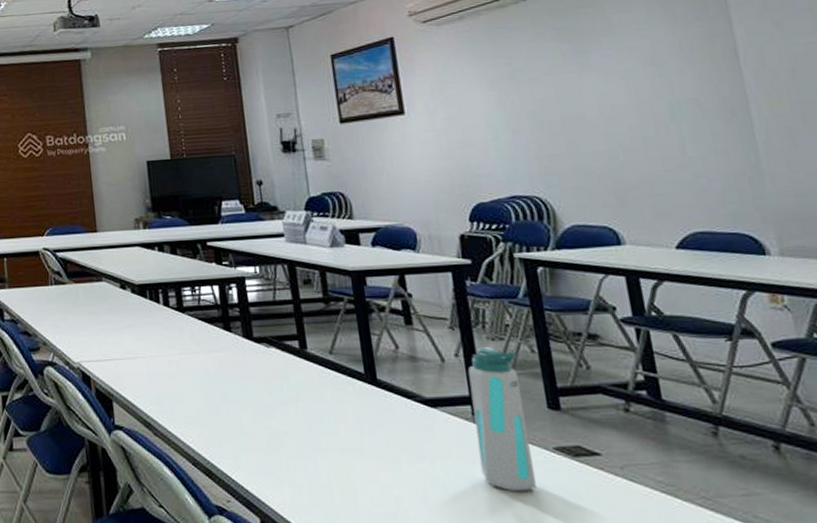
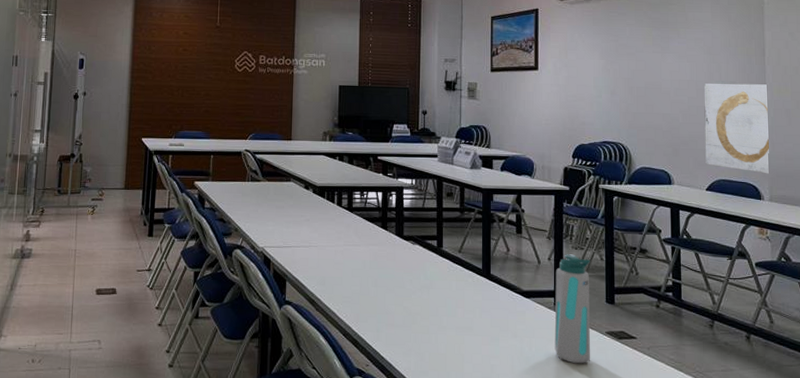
wall art: none [650,96,772,219] -> present [704,83,769,174]

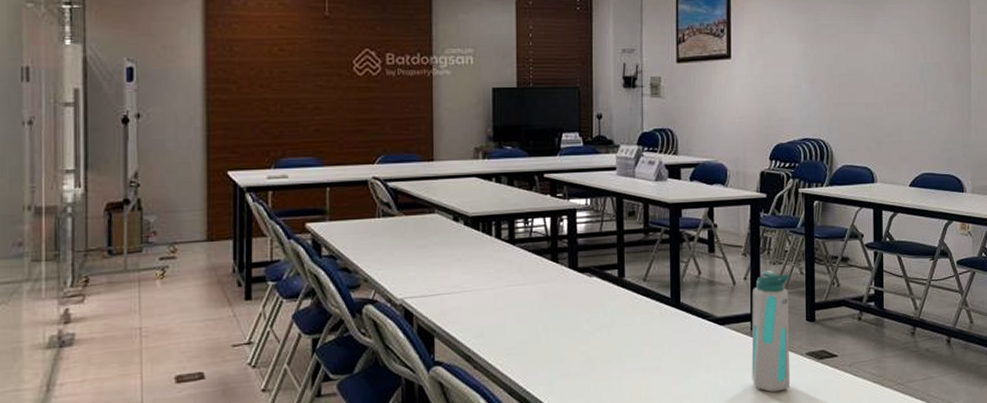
wall art: present [704,83,769,174] -> none [908,65,972,164]

